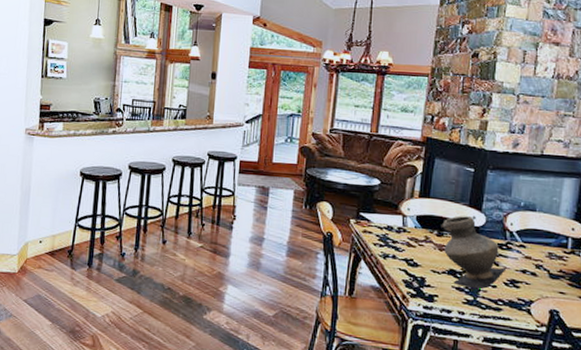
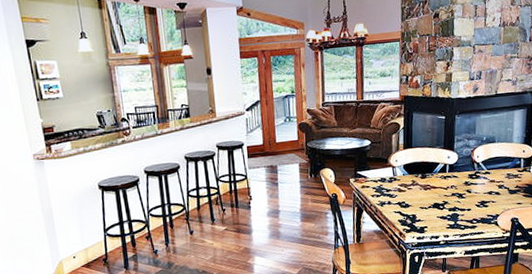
vase: present [441,216,507,290] -> none [423,157,477,216]

